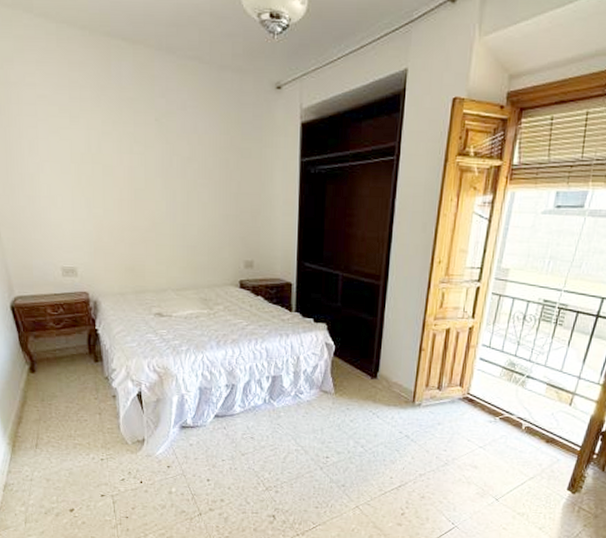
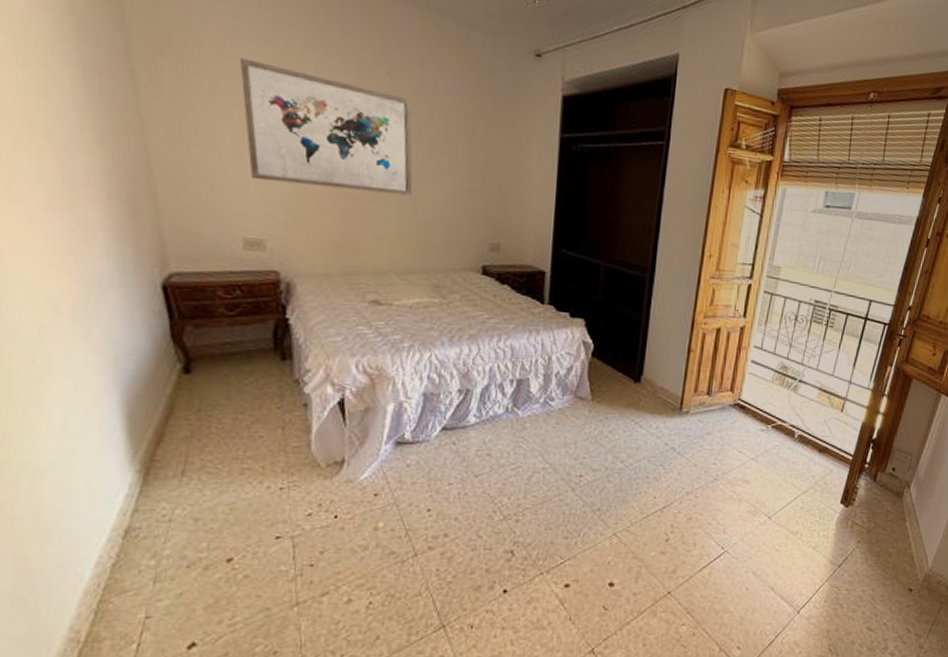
wall art: none [47,120,182,224] -> present [239,57,413,196]

